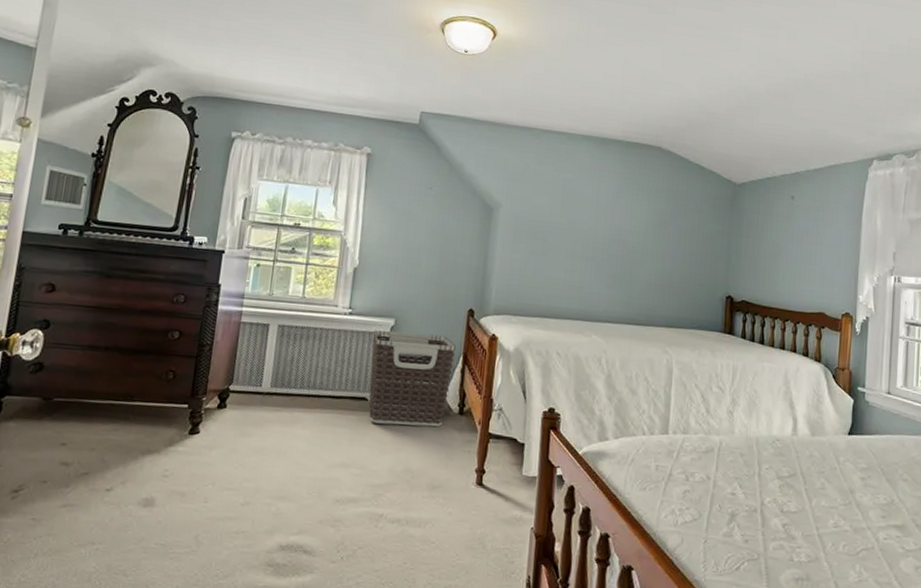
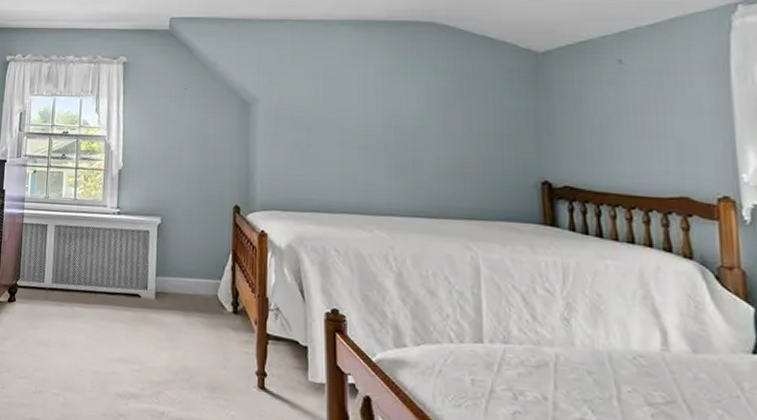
clothes hamper: present [368,330,456,427] -> none [141,228,224,326]

